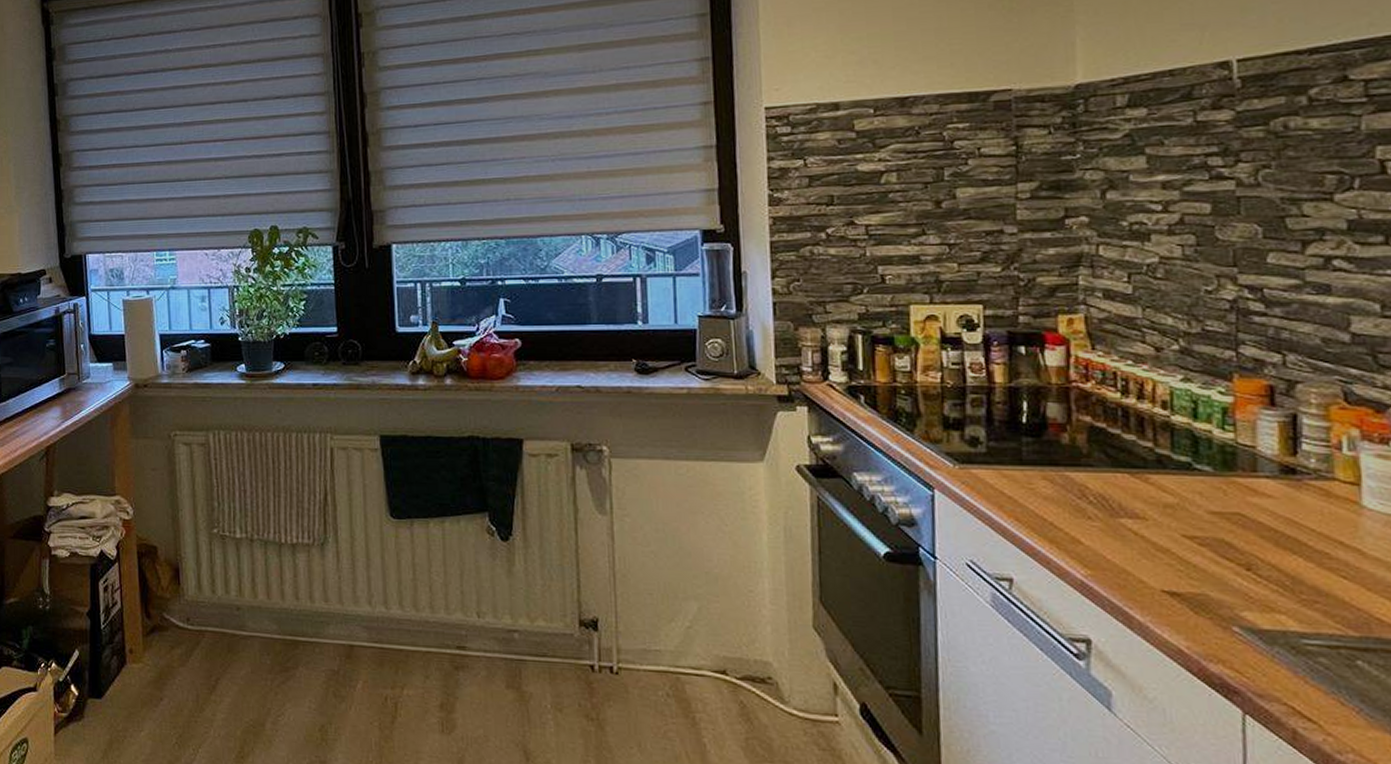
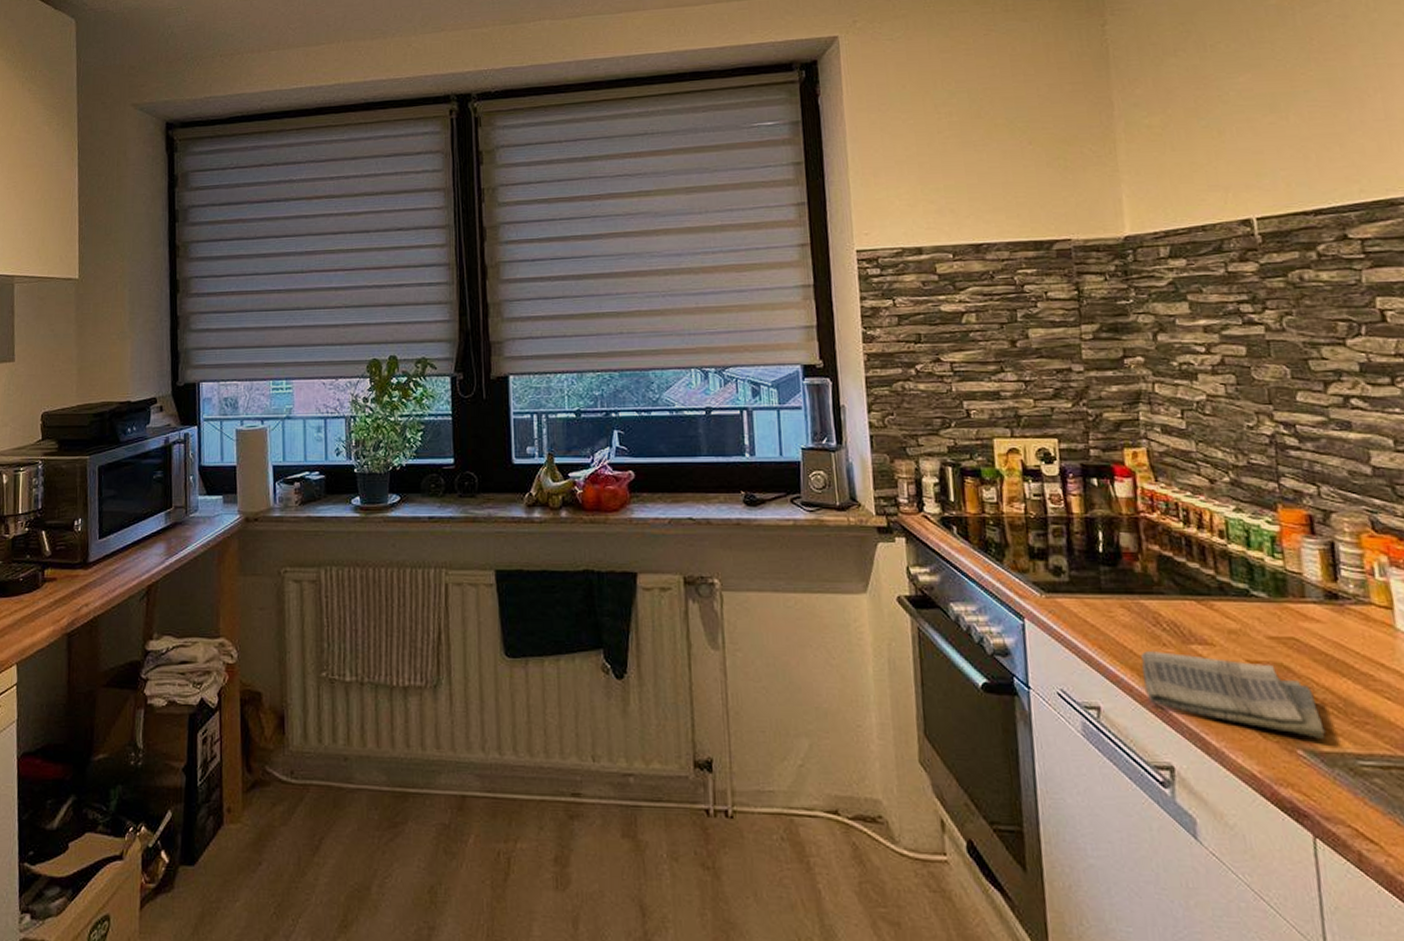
dish towel: none [1062,523,1267,618] -> present [1141,650,1326,740]

